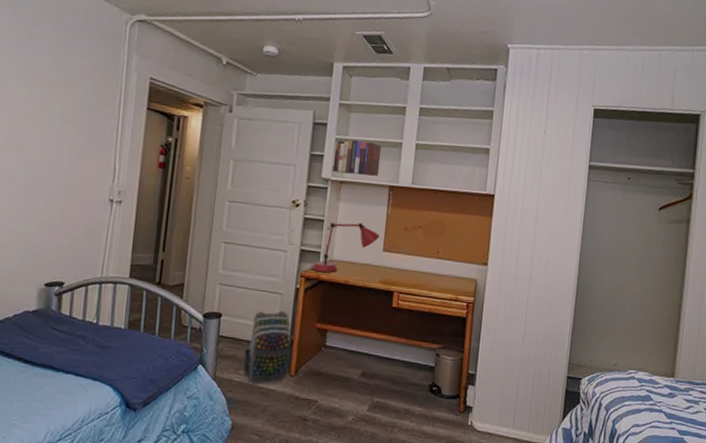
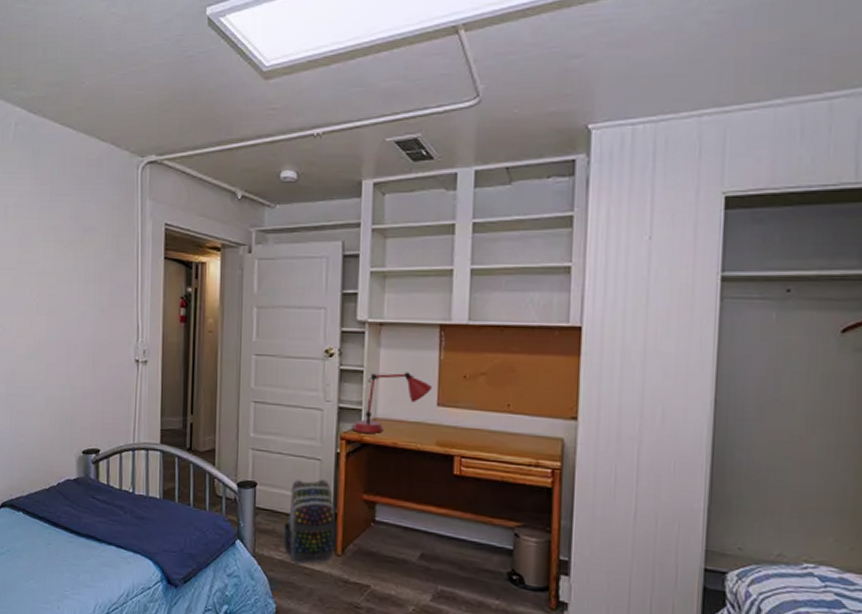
books: present [332,139,382,177] -> none [369,271,427,315]

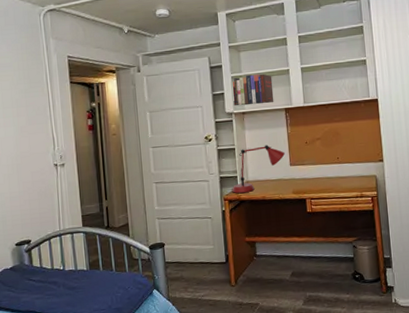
backpack: present [282,479,338,564] -> none [188,231,231,299]
books: none [369,271,427,315] -> present [233,74,274,106]

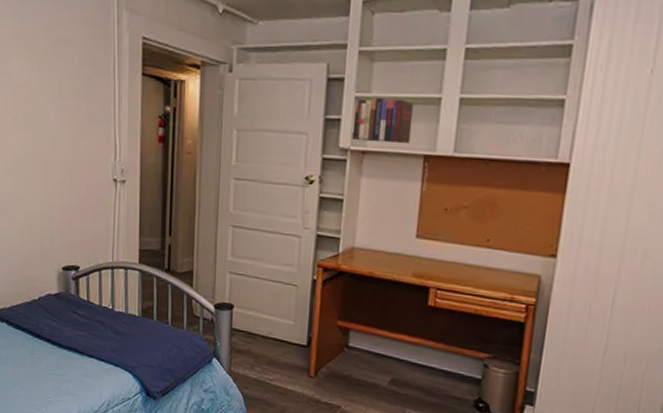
desk lamp: present [231,145,286,194] -> none [328,202,413,263]

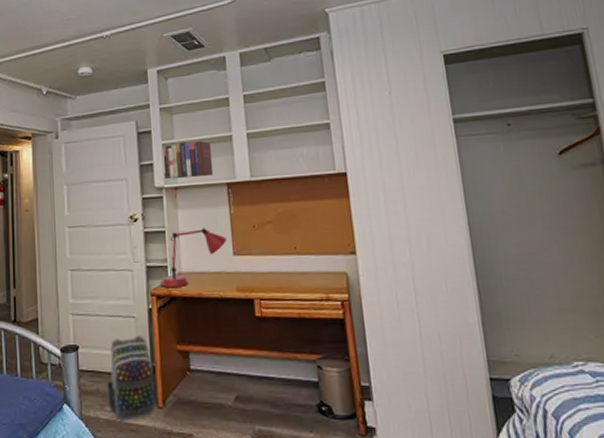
backpack: none [257,304,312,384] -> present [106,335,158,421]
desk lamp: none [328,202,413,263] -> present [159,228,228,288]

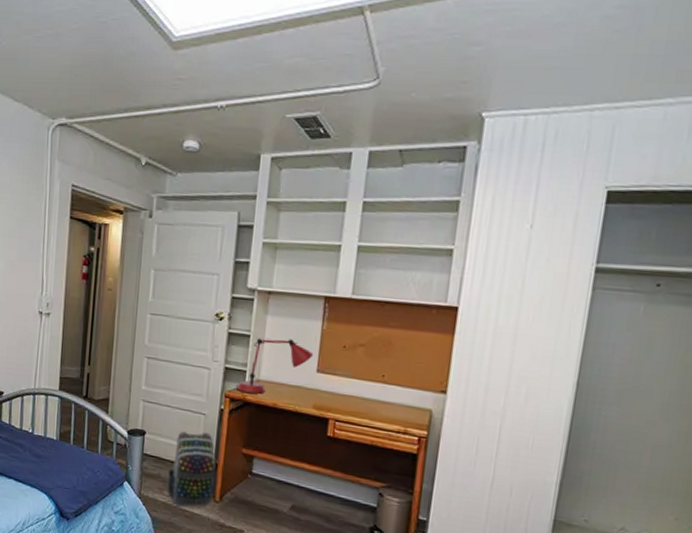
books: present [164,140,214,180] -> none [259,243,316,286]

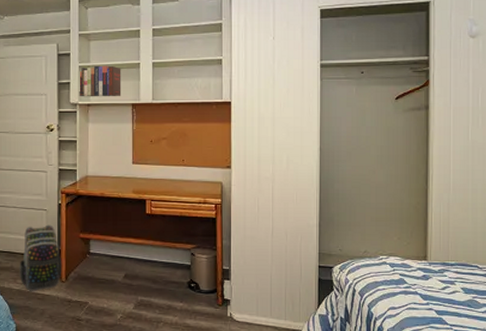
desk lamp: present [235,338,314,394] -> none [69,140,129,188]
books: none [259,243,316,286] -> present [79,65,122,97]

